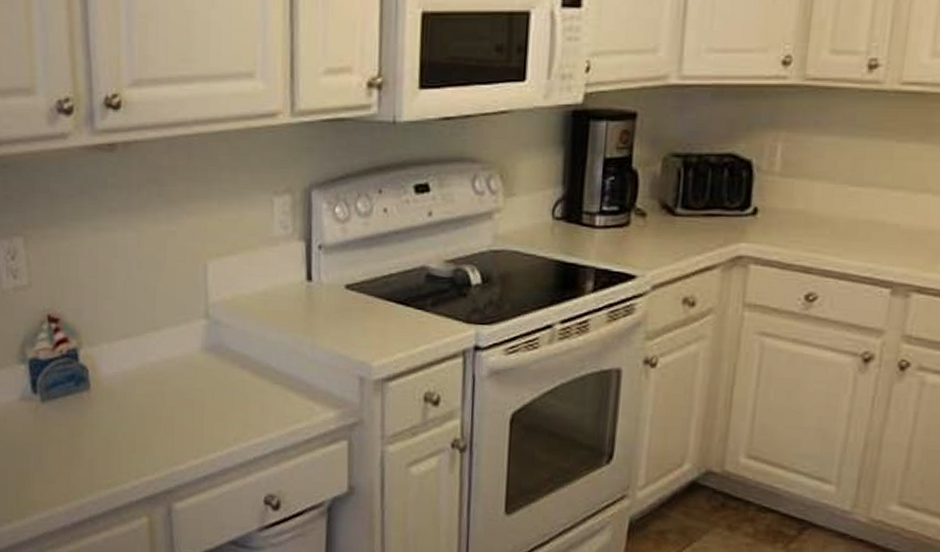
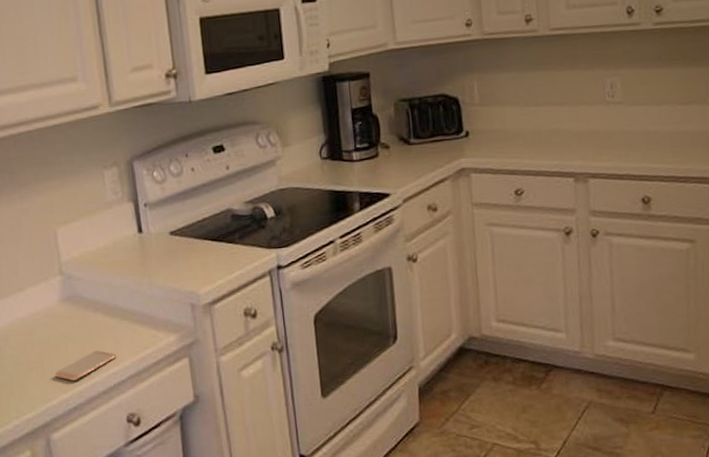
smartphone: none [187,415,262,446] -> present [55,350,117,381]

